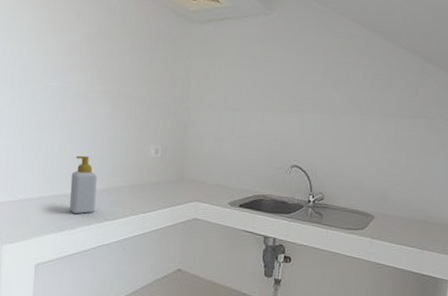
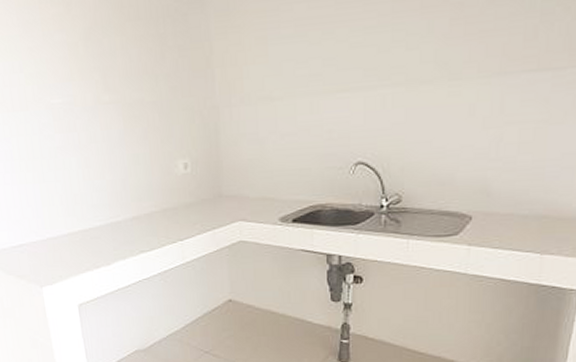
soap bottle: present [69,155,97,214] -> none [95,181,128,249]

